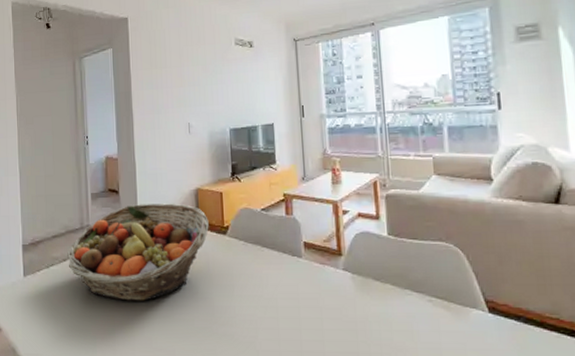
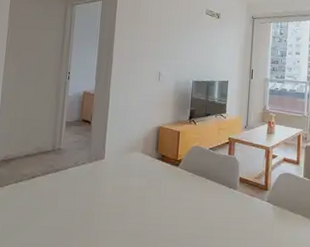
fruit basket: present [67,203,209,301] -> none [36,134,166,217]

